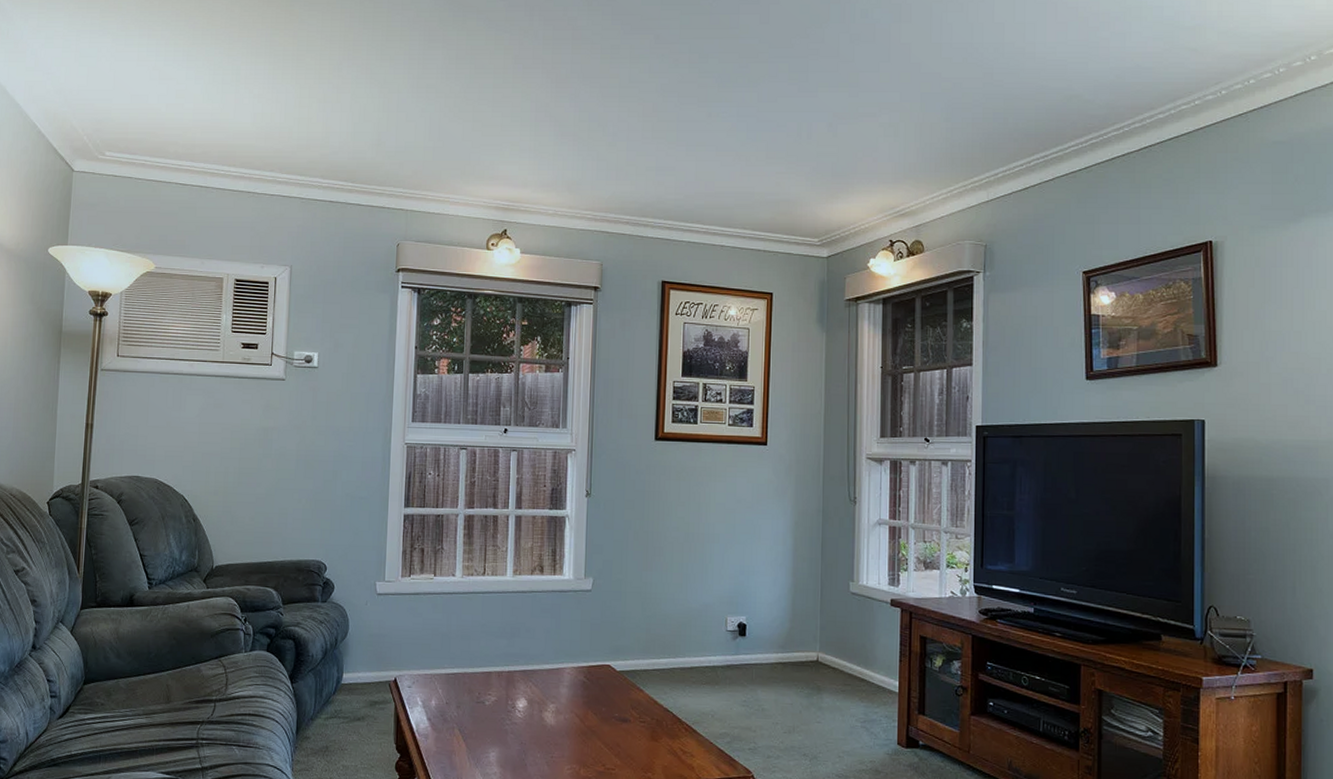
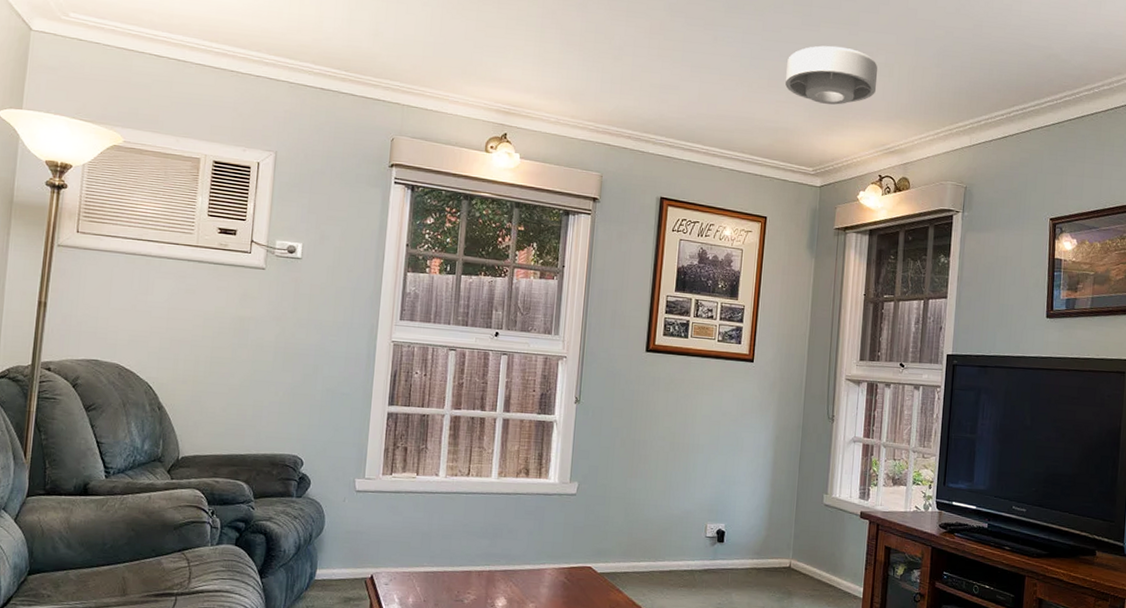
ceiling light: none [785,110,882,171] -> present [785,45,878,105]

